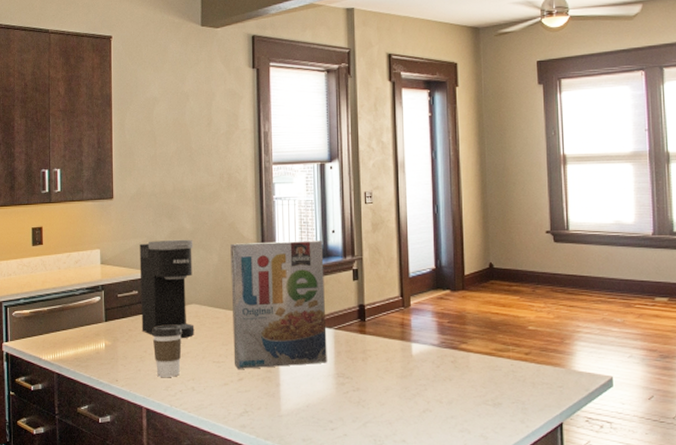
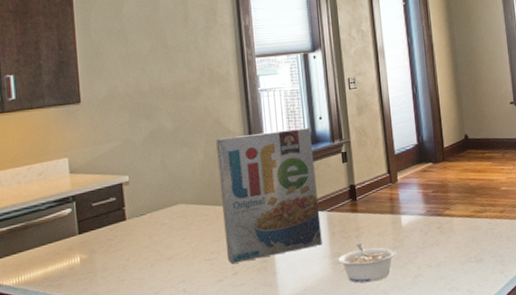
coffee maker: present [139,239,195,339] -> none [114,138,183,242]
coffee cup: present [152,324,183,377] -> none [135,228,169,284]
legume: none [341,366,404,409] -> present [337,242,396,283]

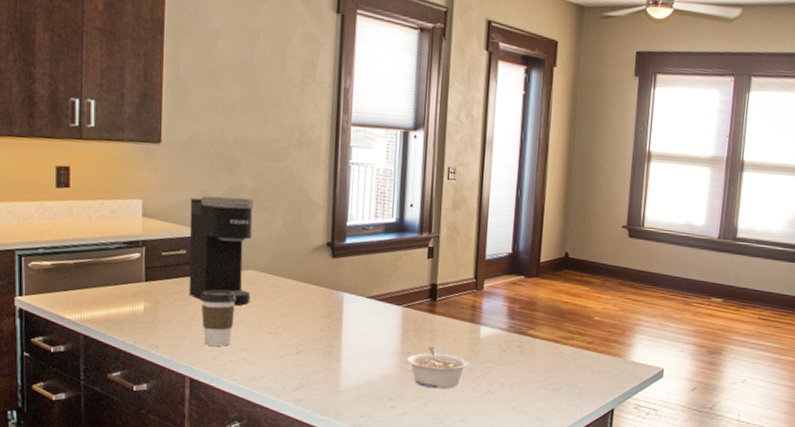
coffee maker: none [114,138,183,242] -> present [188,196,255,307]
coffee cup: none [135,228,169,284] -> present [201,290,237,346]
cereal box: present [216,127,322,264] -> none [292,207,399,343]

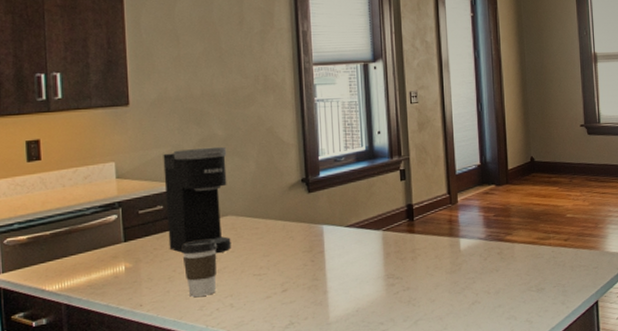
legume: present [406,346,469,389] -> none [391,265,453,307]

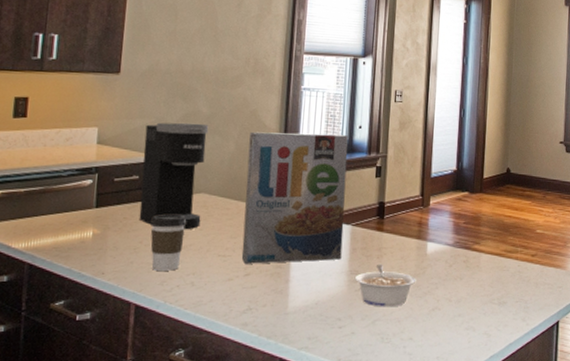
cereal box: none [269,141,376,280] -> present [241,131,349,264]
legume: none [391,265,453,307] -> present [354,264,416,307]

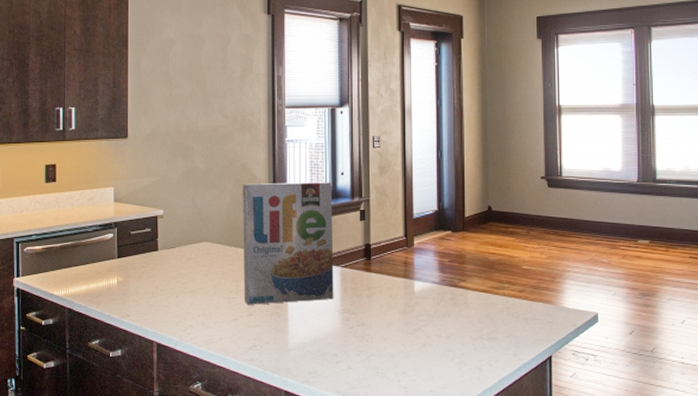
coffee maker: present [139,122,209,230] -> none [153,179,206,276]
coffee cup: present [151,214,187,271] -> none [164,261,194,312]
legume: present [354,264,416,307] -> none [347,302,406,344]

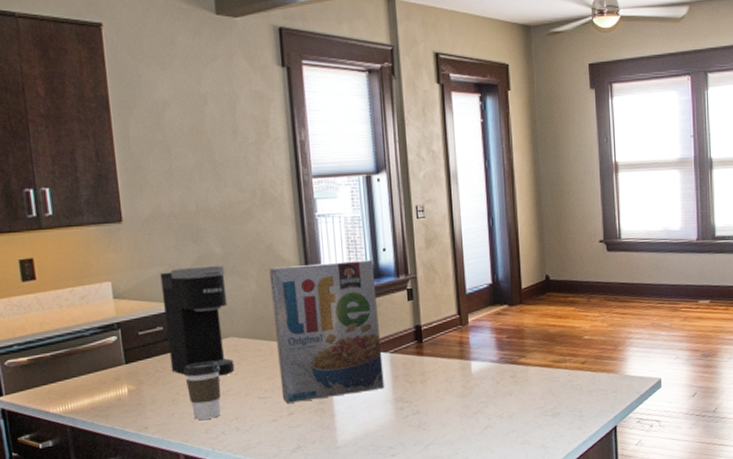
coffee maker: none [153,179,206,276] -> present [160,265,235,376]
coffee cup: none [164,261,194,312] -> present [184,361,221,420]

